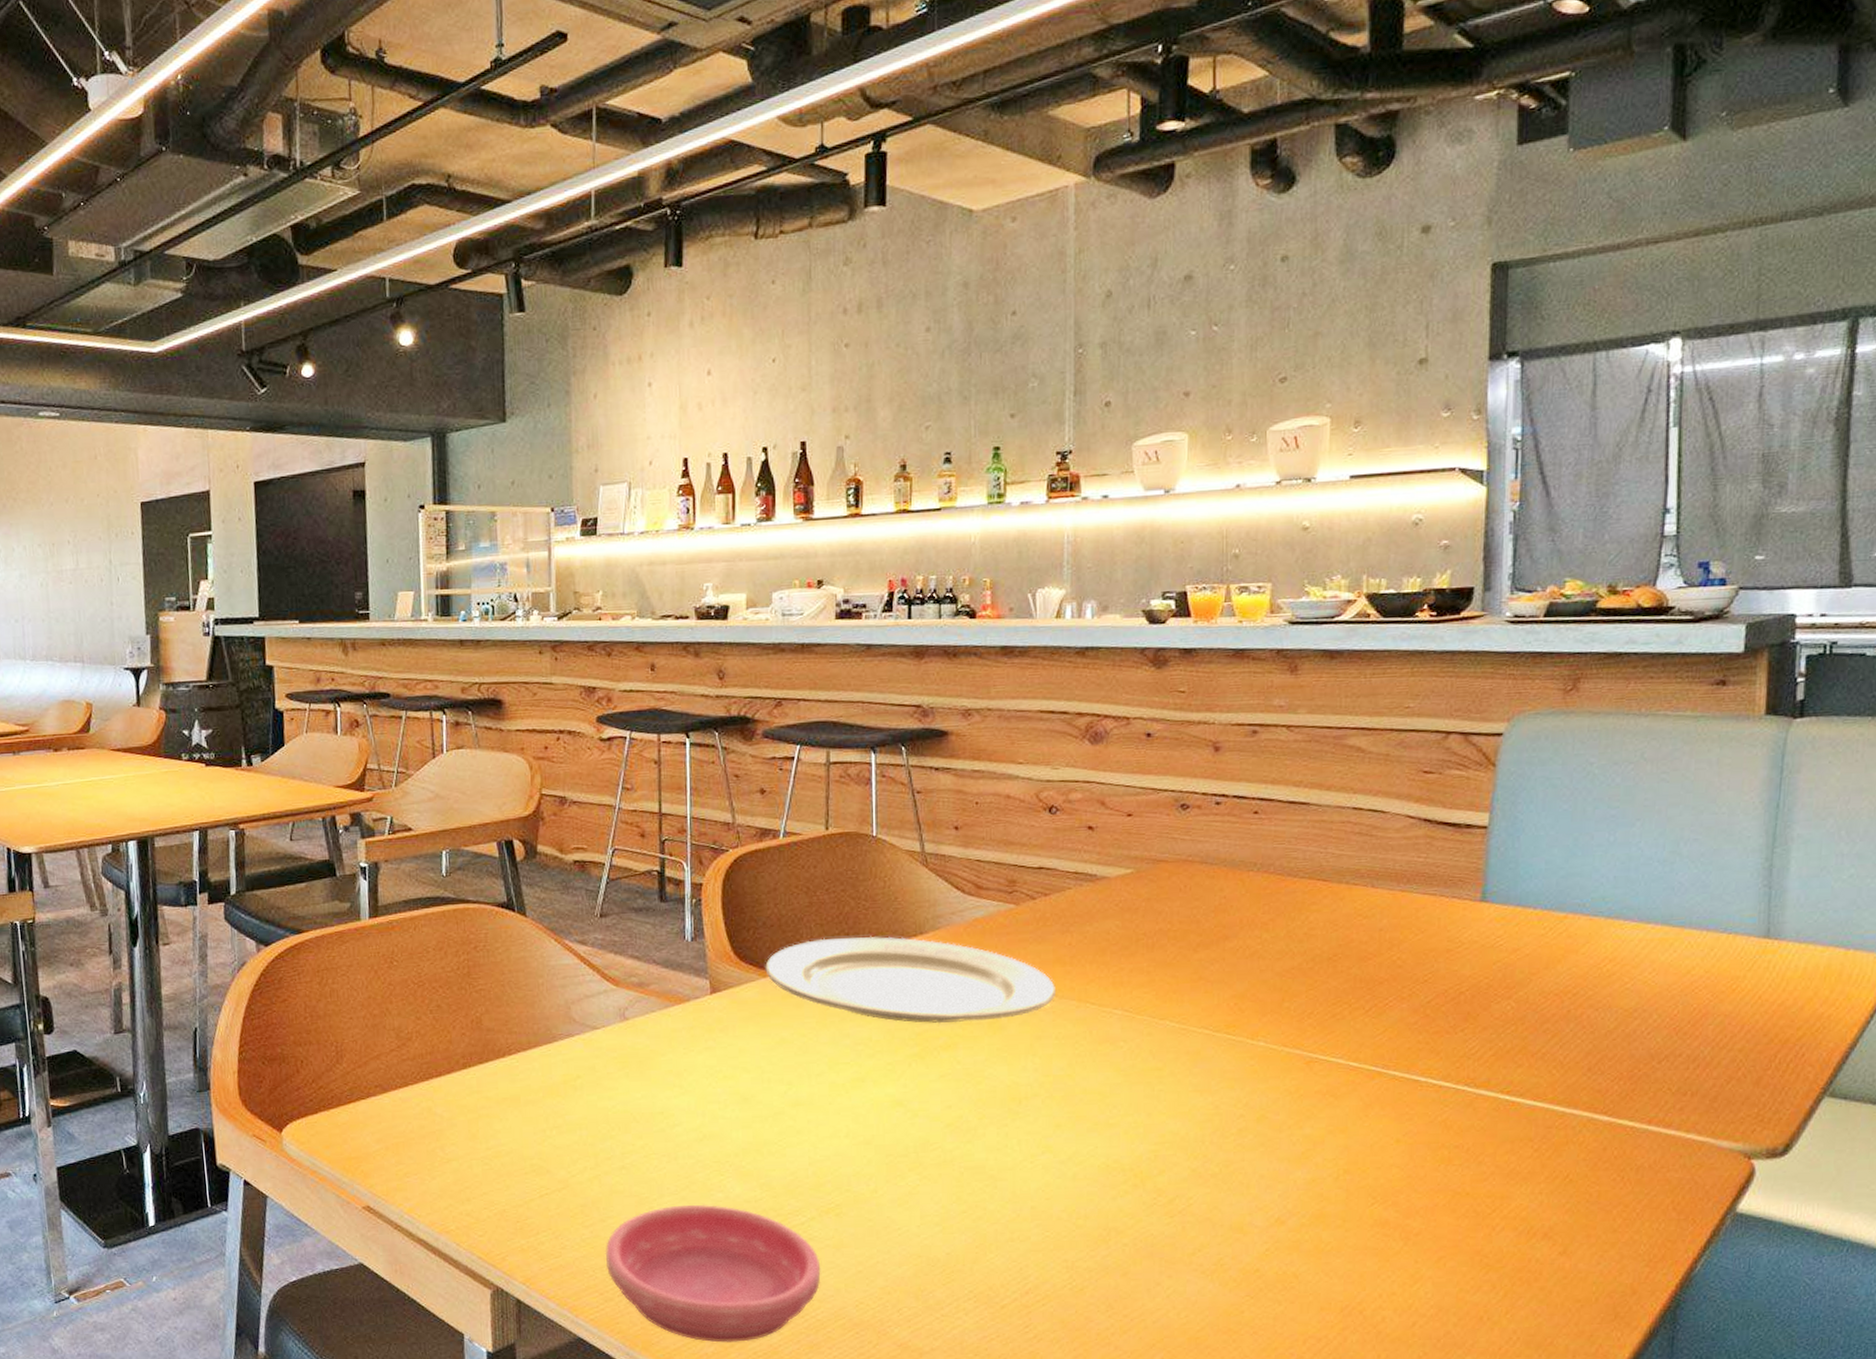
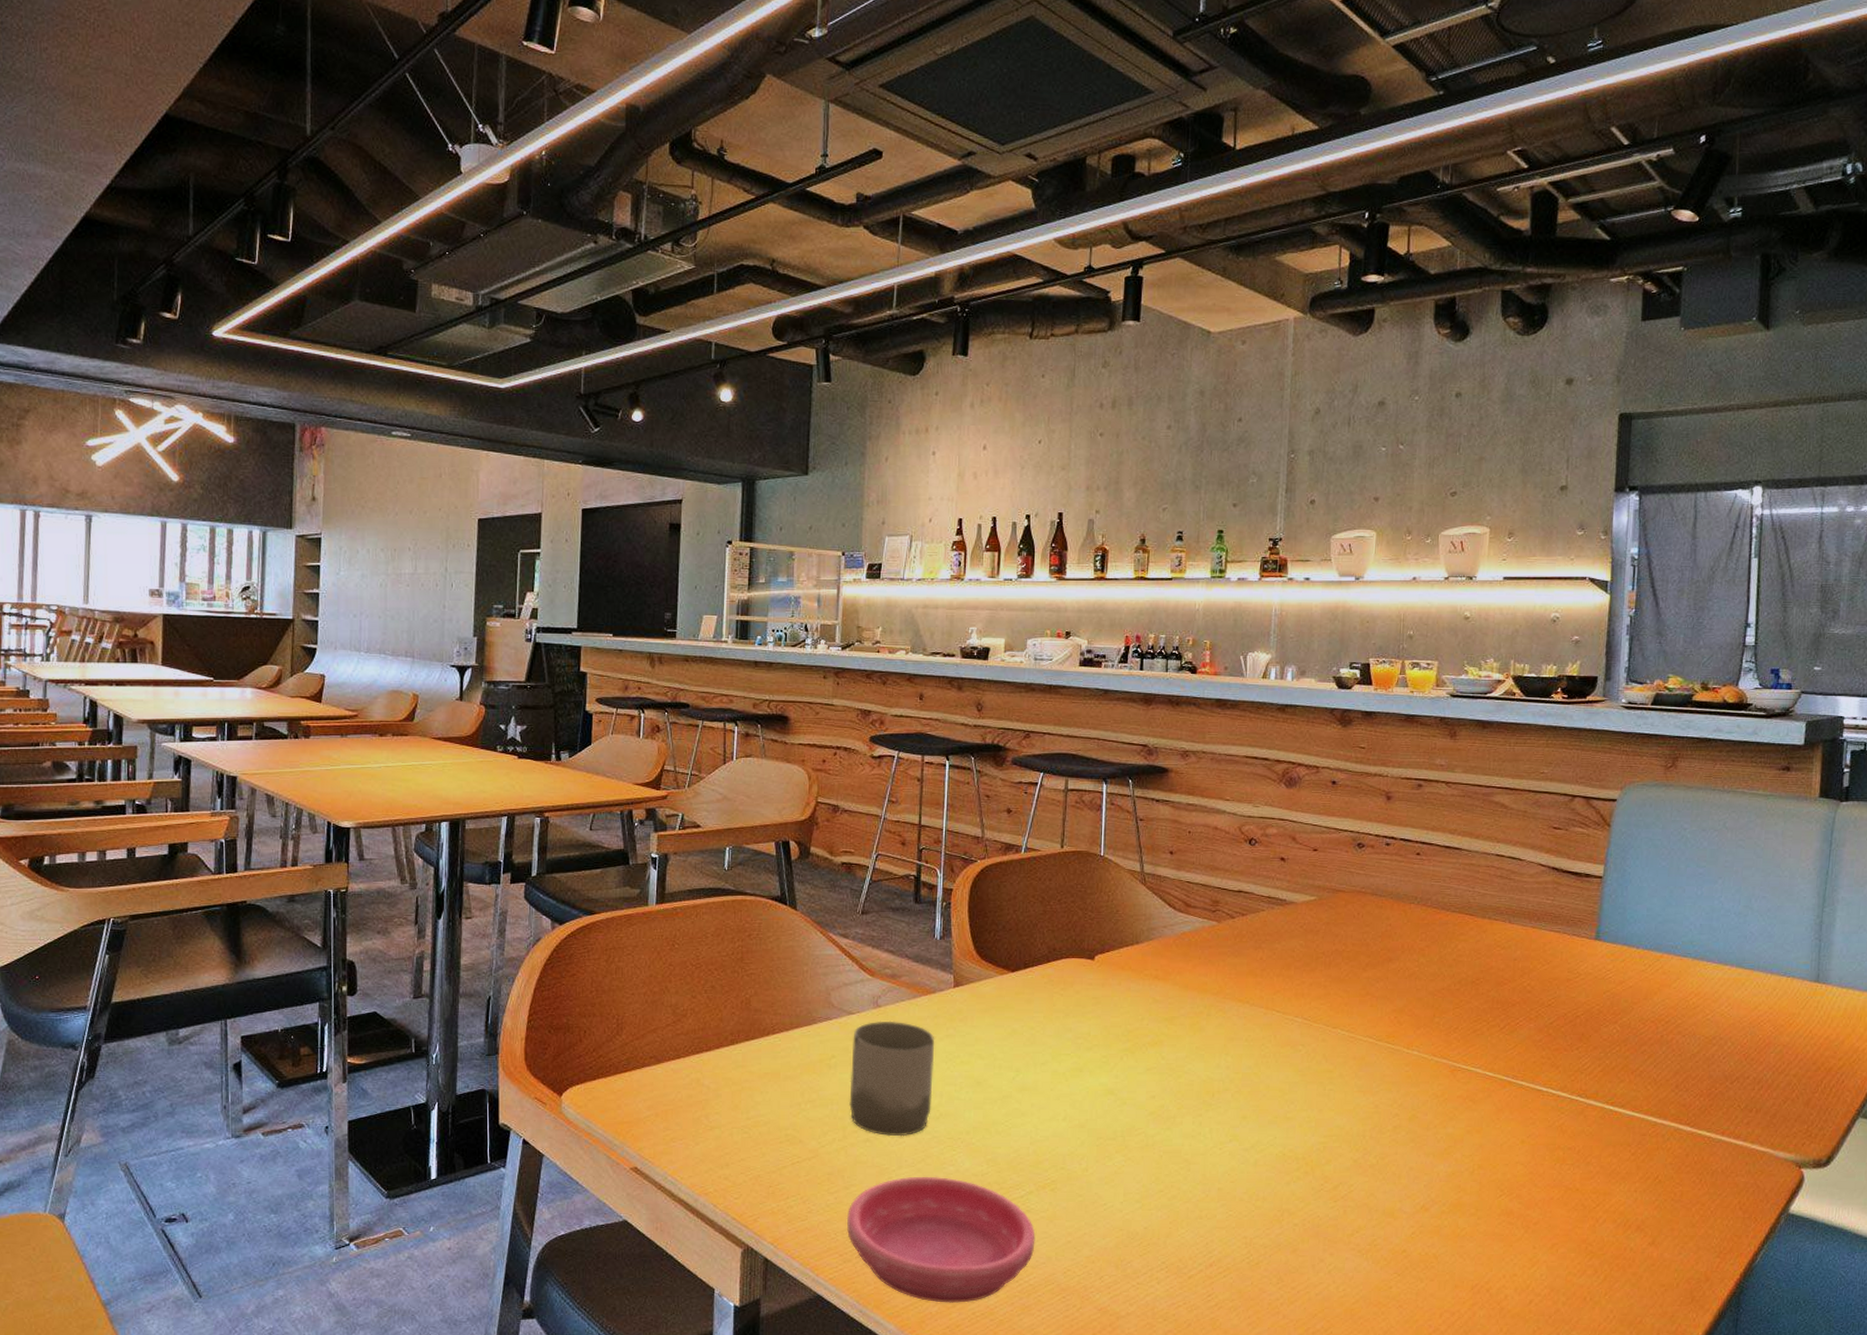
cup: none [599,1034,694,1163] -> present [849,1021,935,1137]
plate: present [765,936,1057,1024] -> none [1002,943,1249,1023]

